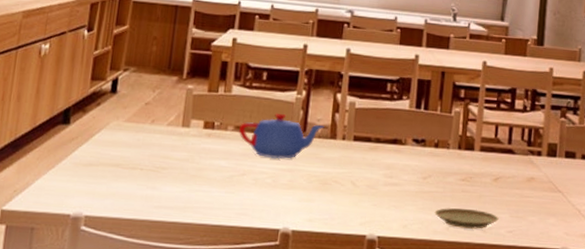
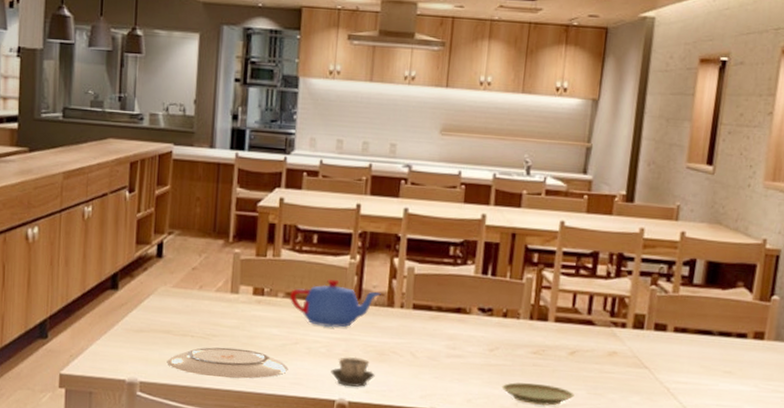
plate: none [114,179,235,210] -> present [167,347,288,379]
cup: none [276,186,318,216] -> present [331,357,375,387]

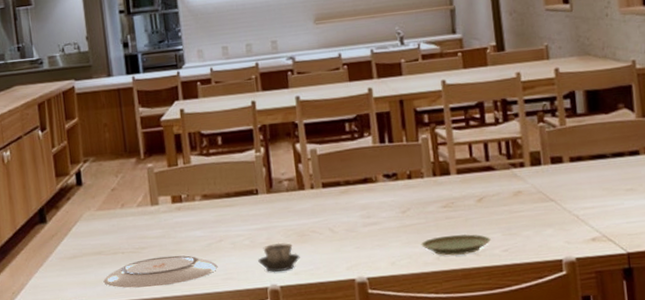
teapot: present [290,278,381,328] -> none [206,174,290,221]

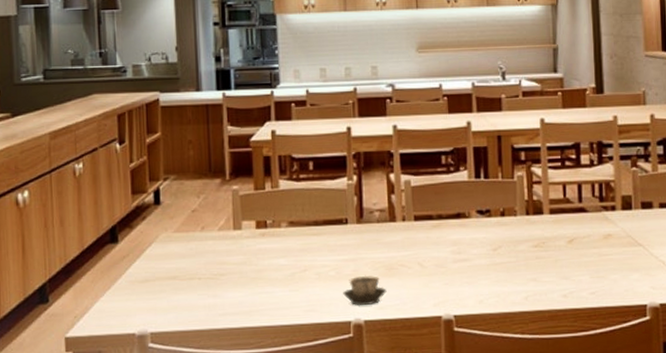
plate: present [103,255,218,289] -> none [176,283,300,317]
plate: present [421,233,491,256] -> none [510,274,579,296]

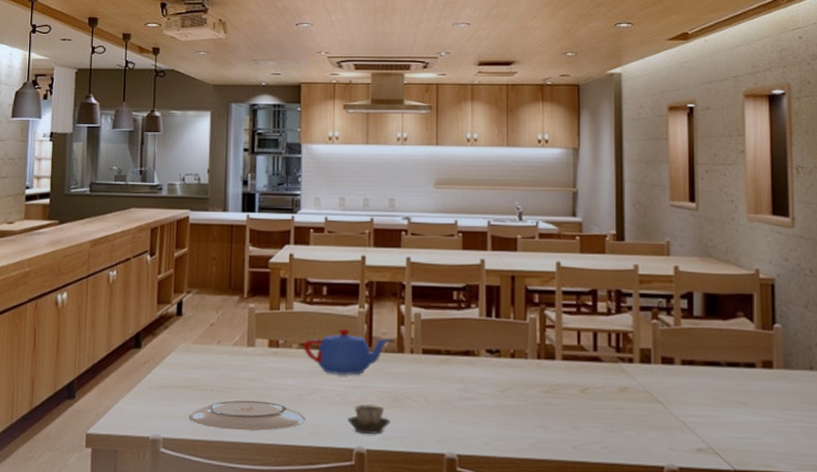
plate: none [176,283,300,317] -> present [188,400,306,431]
teapot: none [293,202,382,251] -> present [304,328,391,376]

